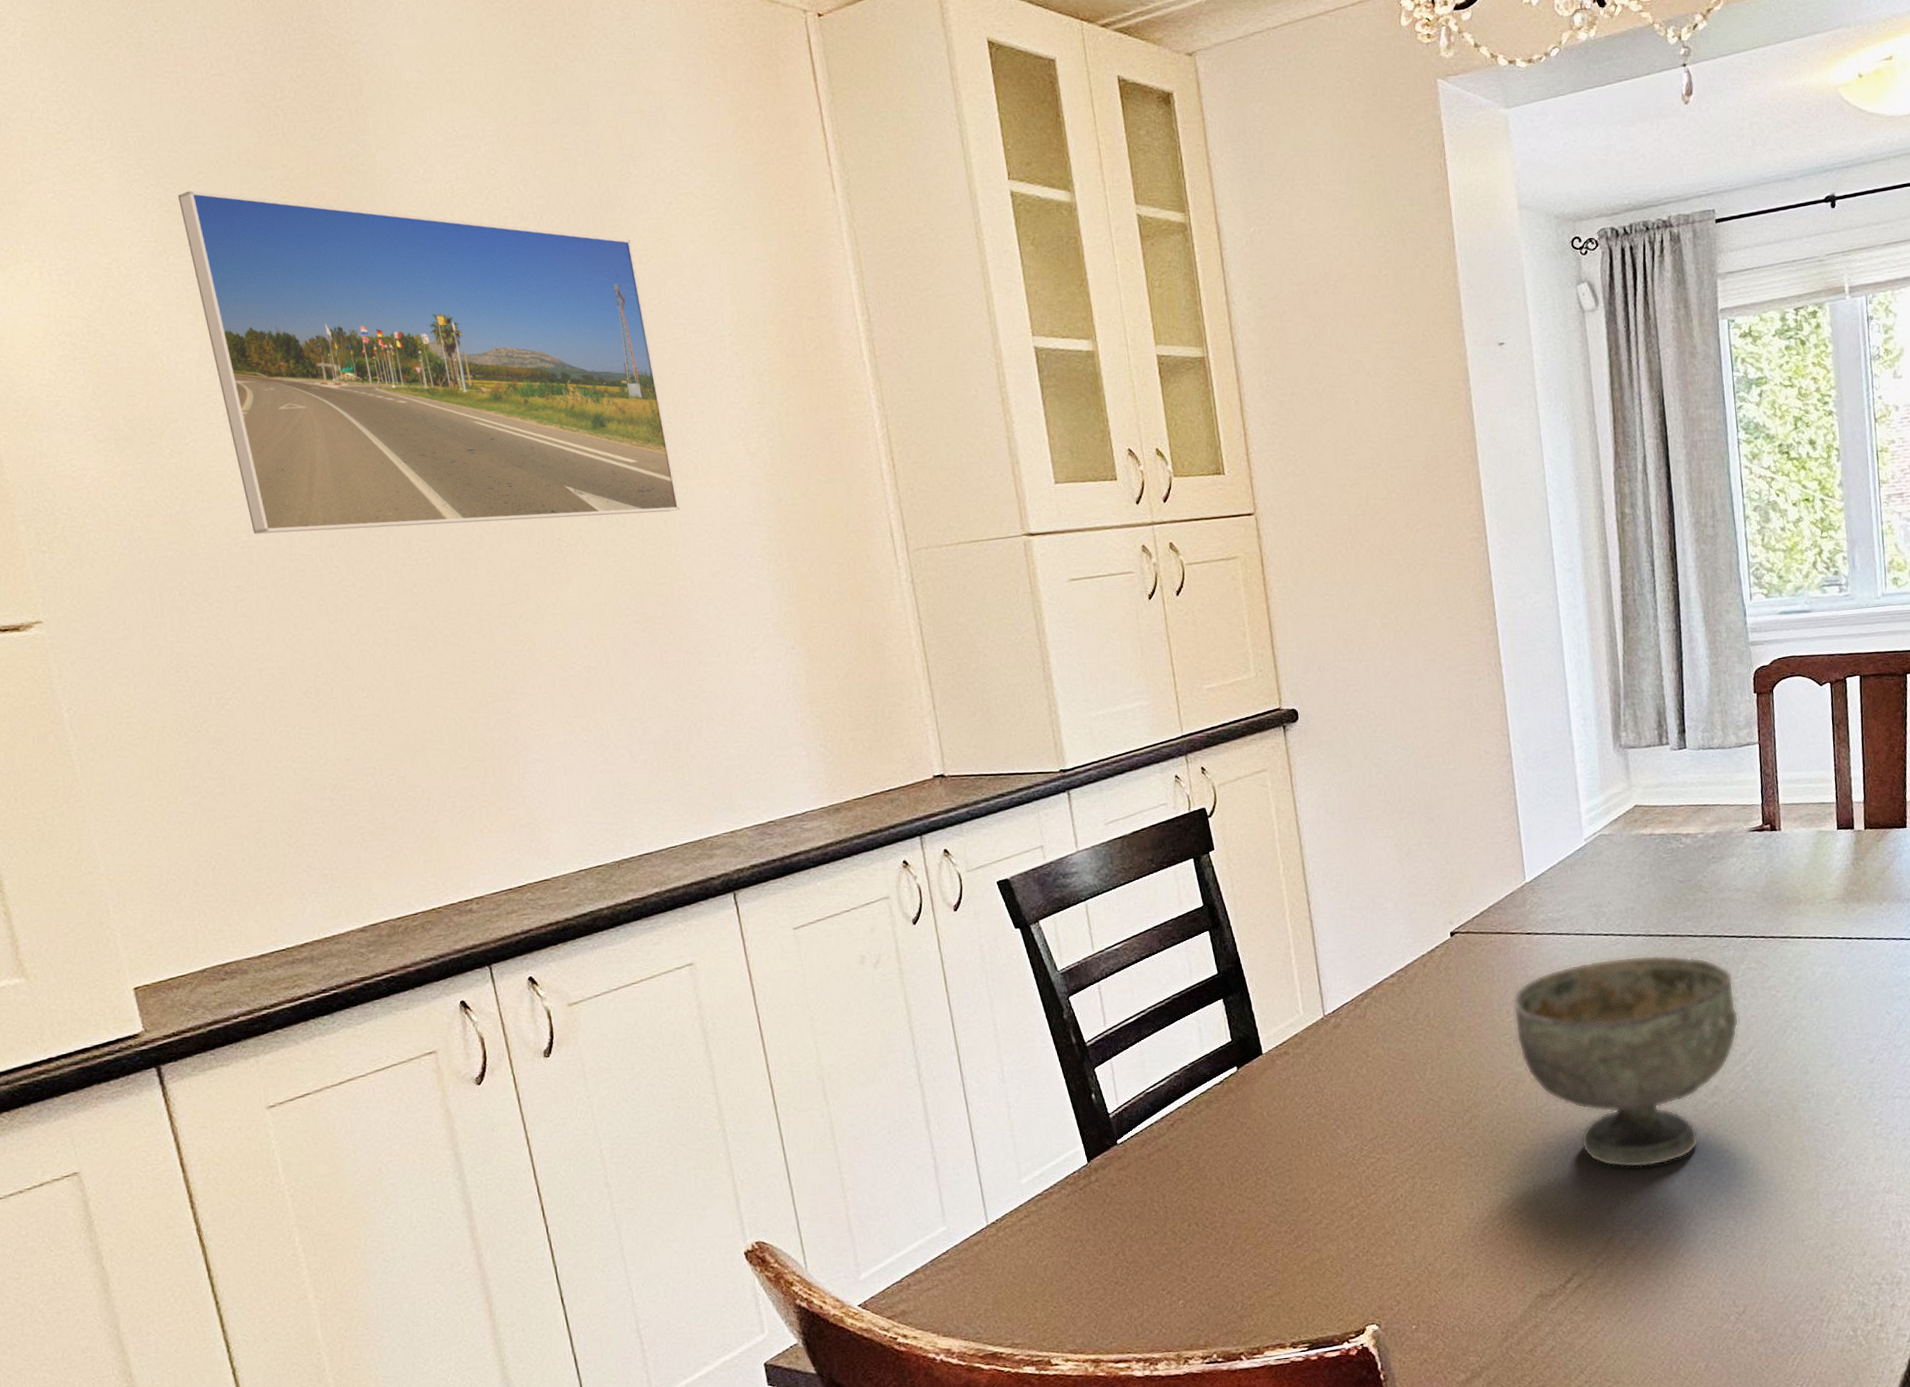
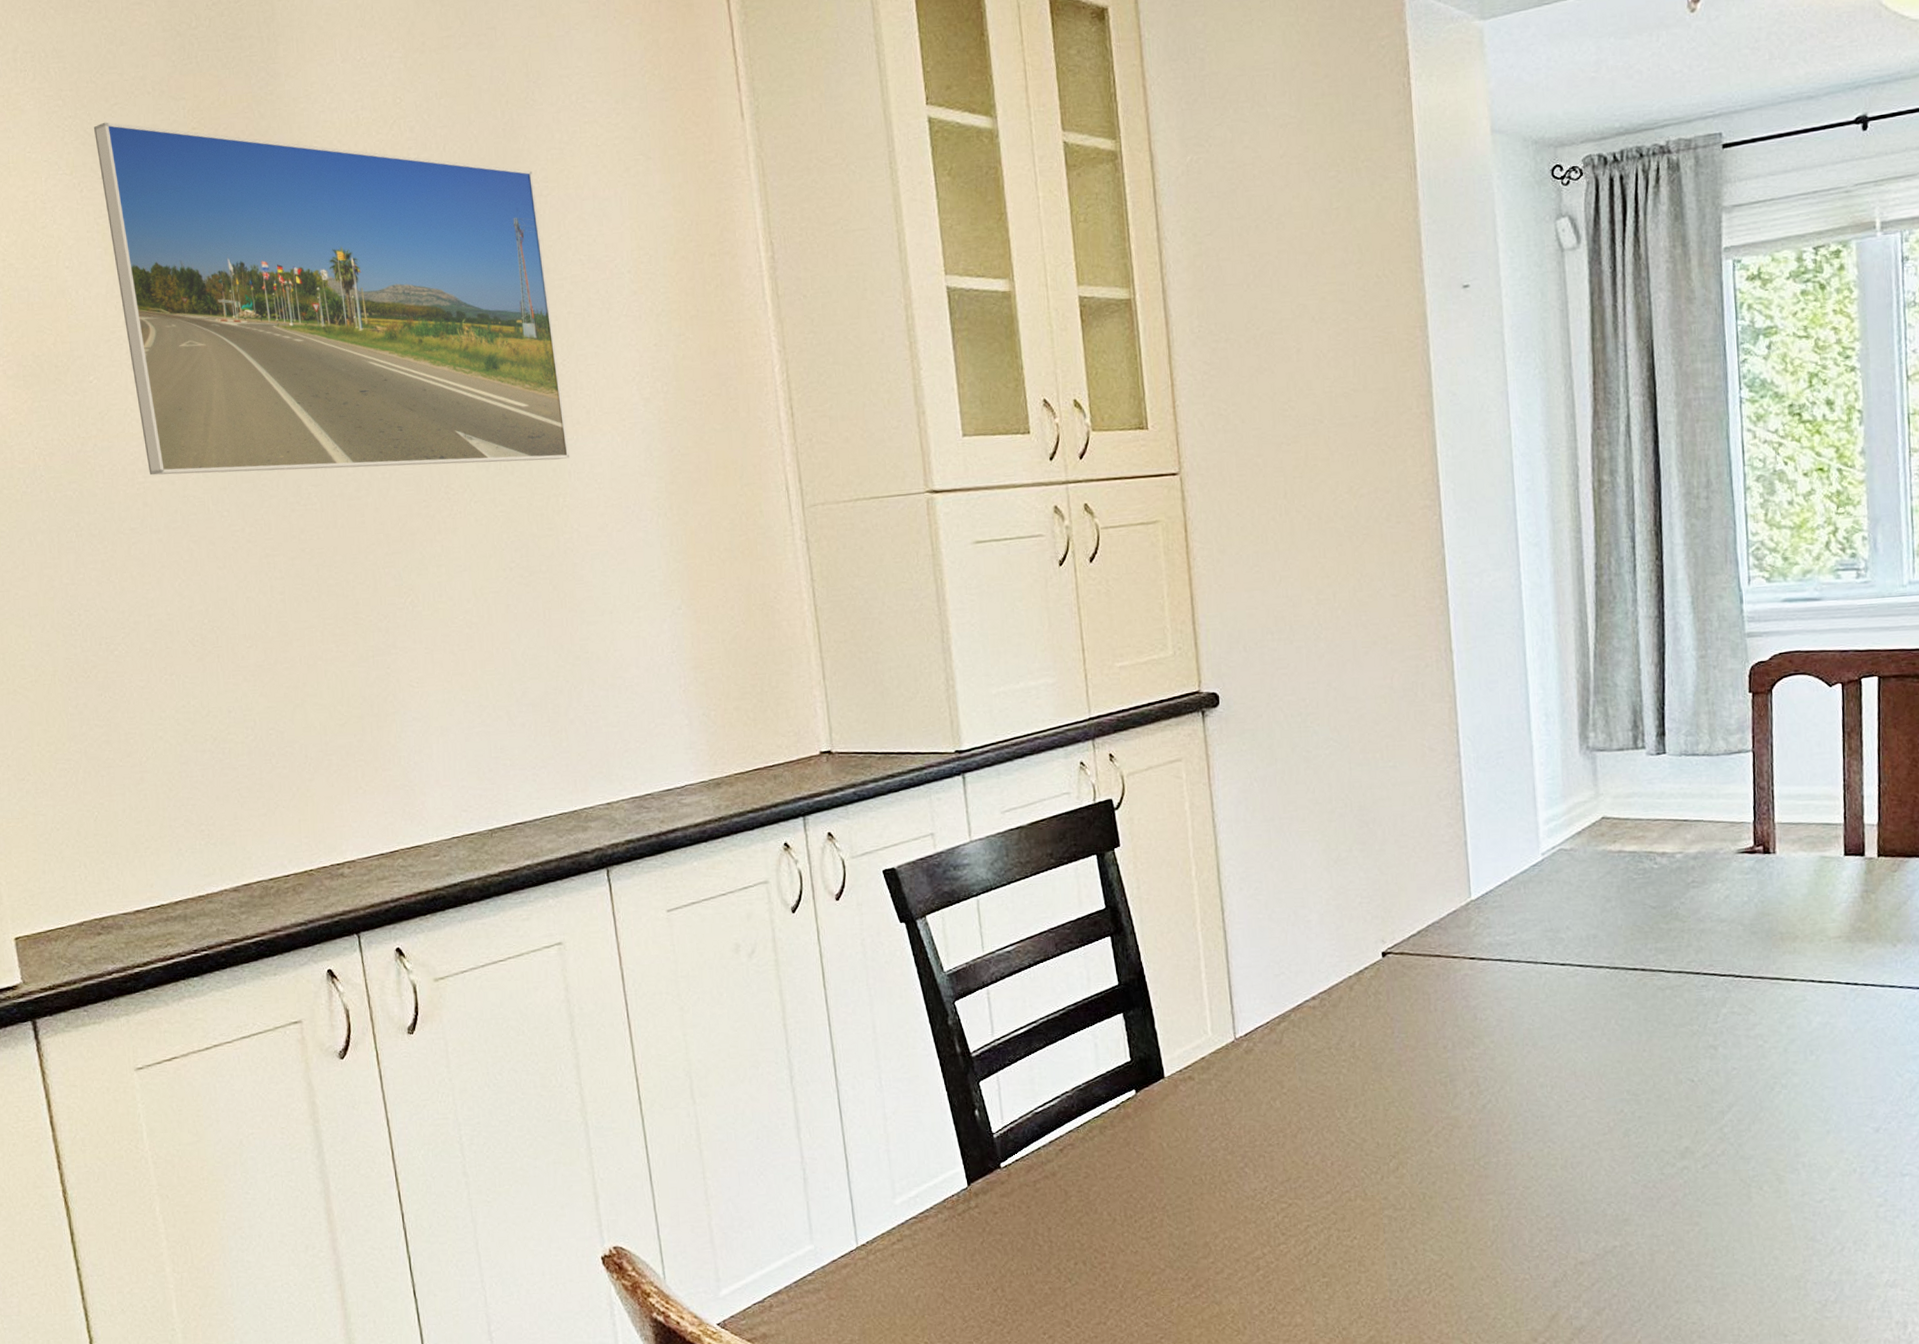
bowl: present [1511,955,1740,1168] -> none [1449,990,1718,1237]

